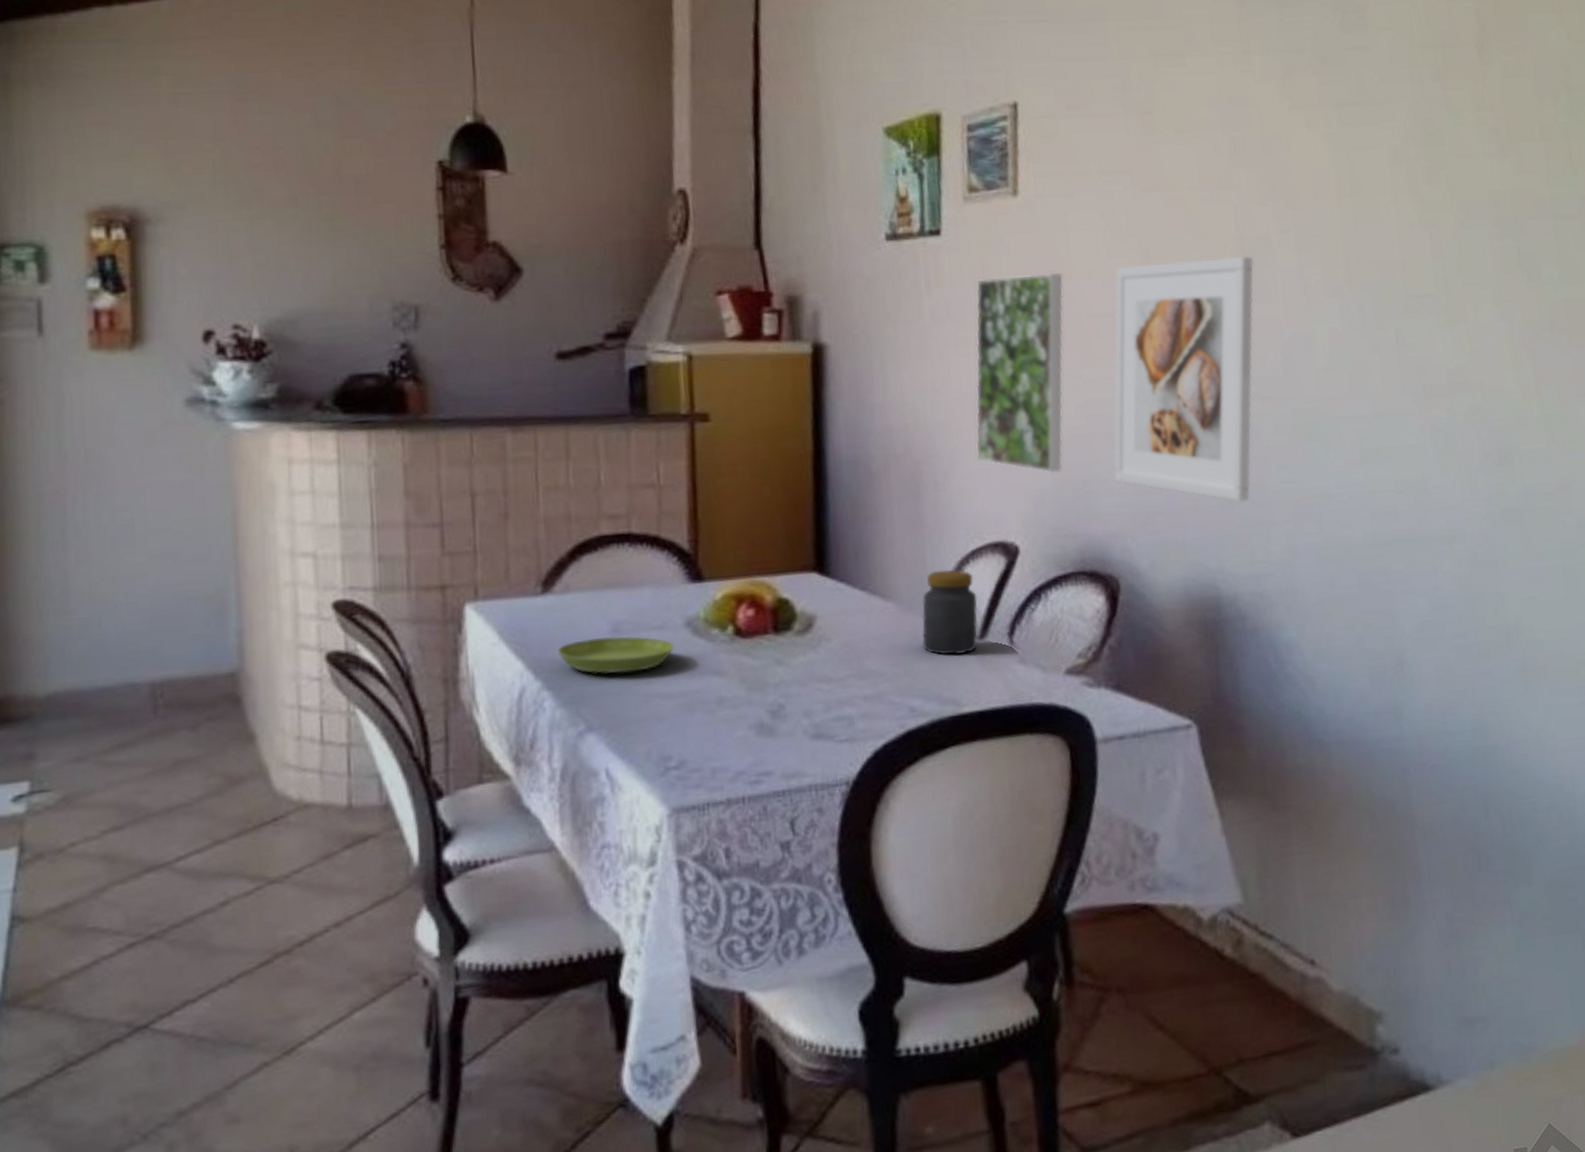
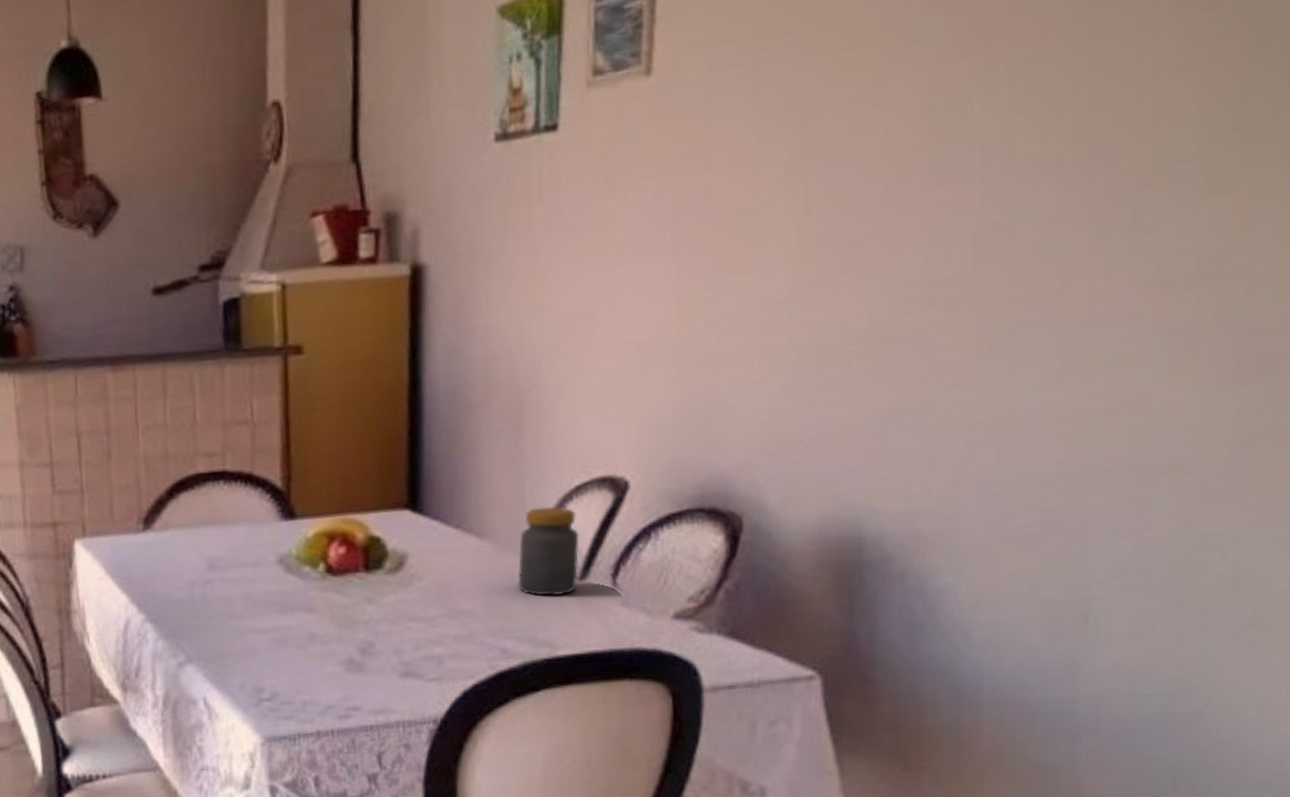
saucer: present [557,636,675,674] -> none [158,572,268,609]
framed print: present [975,272,1064,474] -> none [586,164,700,401]
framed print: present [1113,255,1254,502] -> none [744,126,947,429]

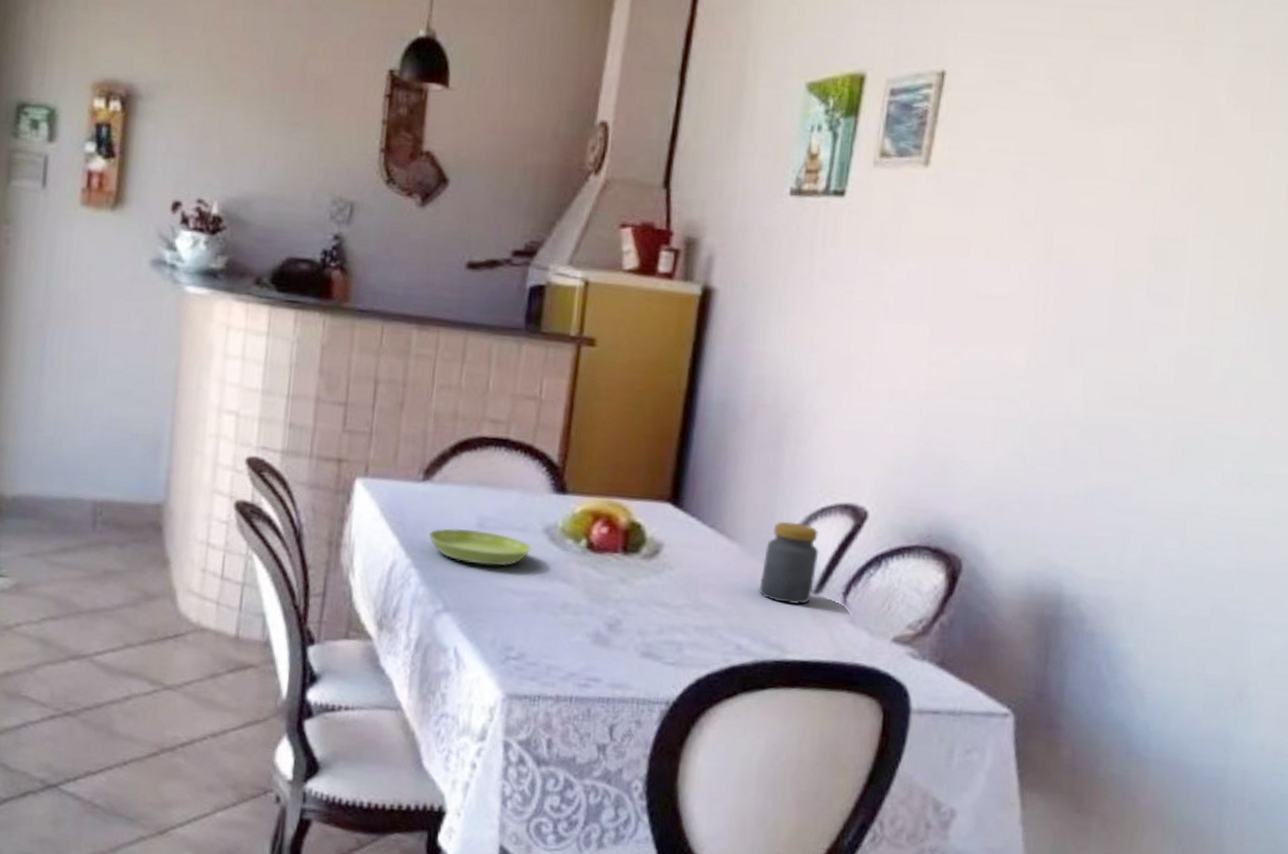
saucer: none [158,572,268,609] -> present [428,528,531,566]

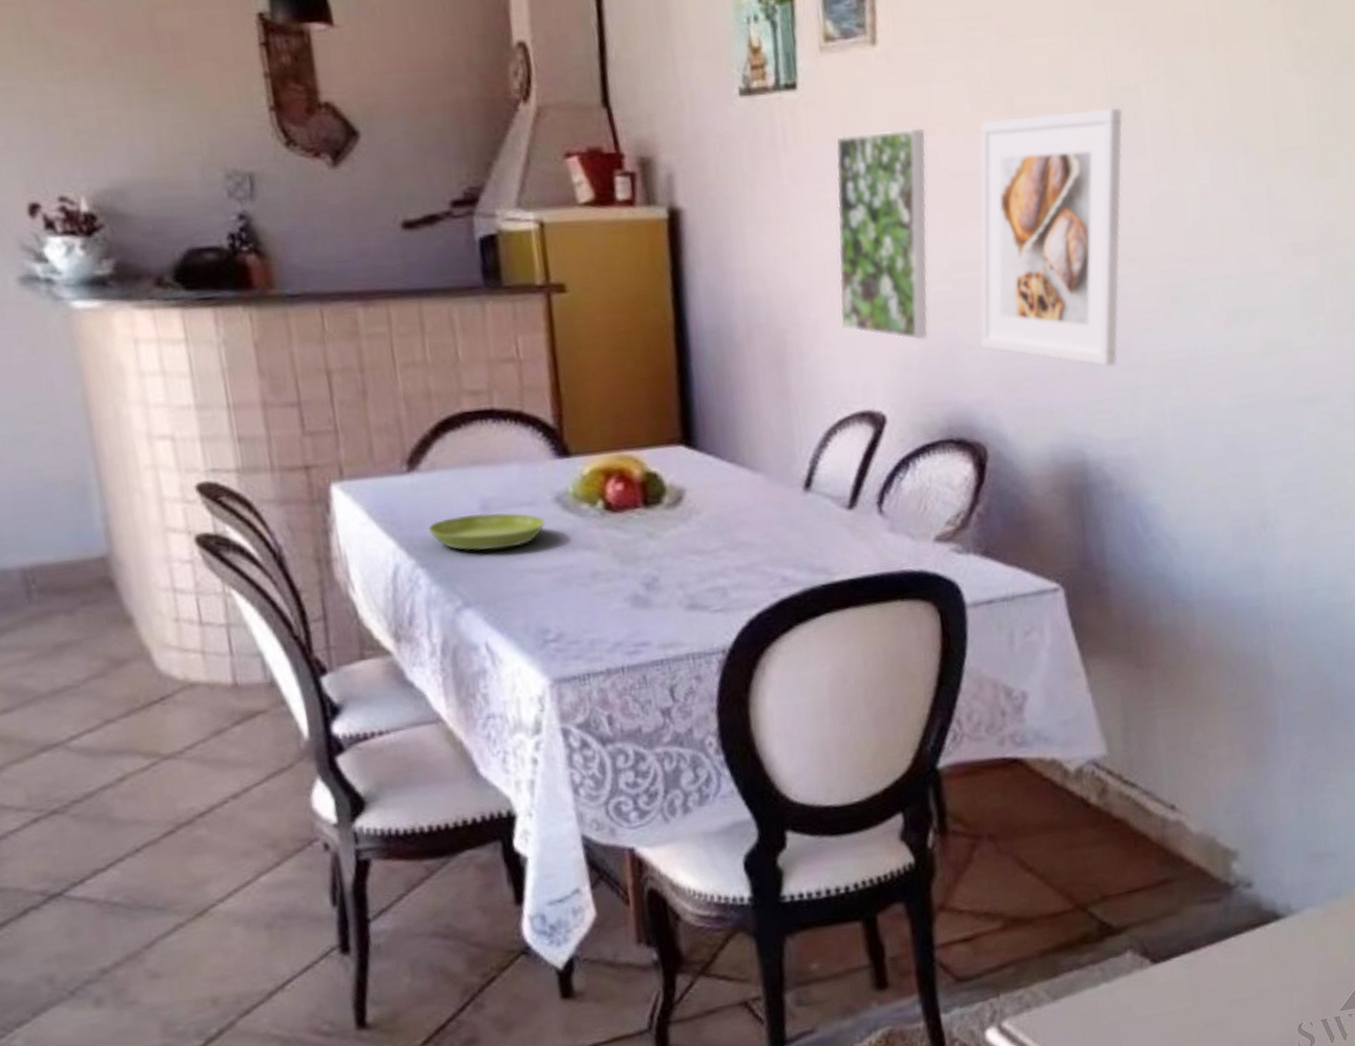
jar: present [759,521,820,605] -> none [791,440,847,526]
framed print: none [842,244,960,448] -> present [835,128,928,341]
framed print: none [975,250,1164,506] -> present [979,107,1123,367]

